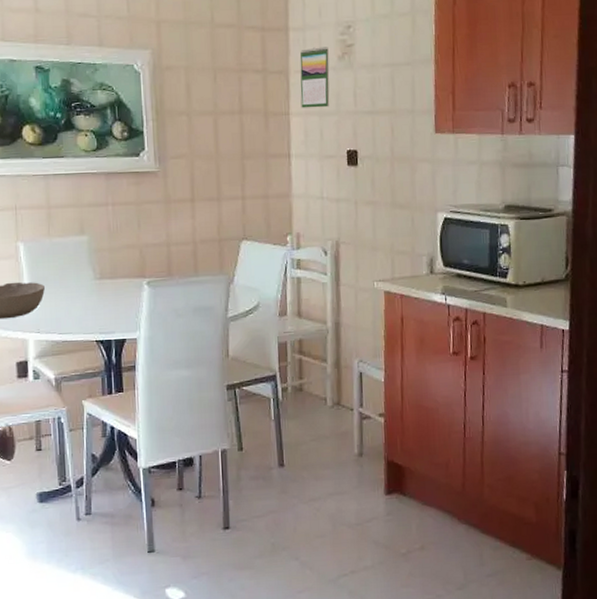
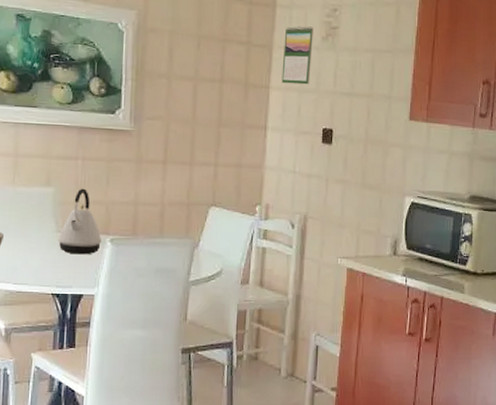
kettle: none [97,233,139,300] -> present [58,188,102,255]

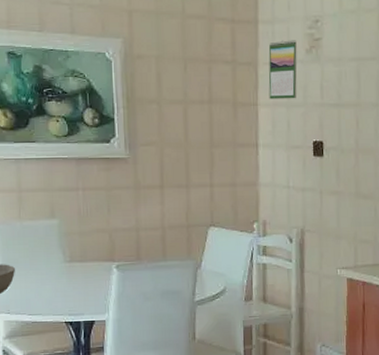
kettle: present [58,188,102,255] -> none [66,218,109,283]

